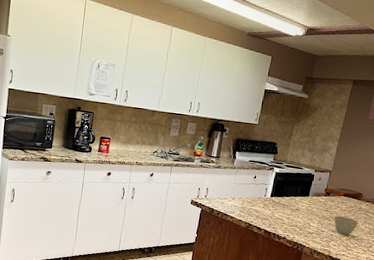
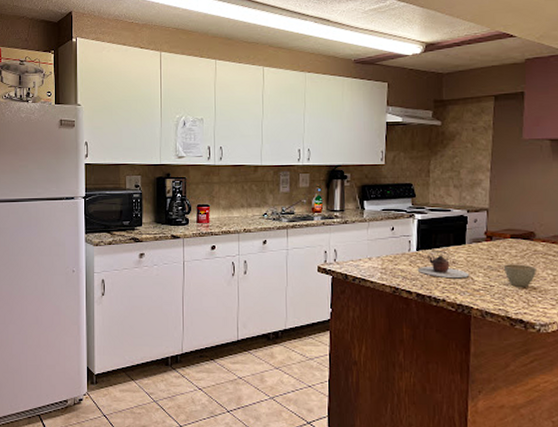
teapot: none [268,199,308,223] -> present [417,251,470,279]

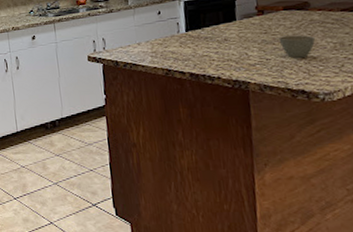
teapot: present [417,251,470,279] -> none [188,29,244,56]

